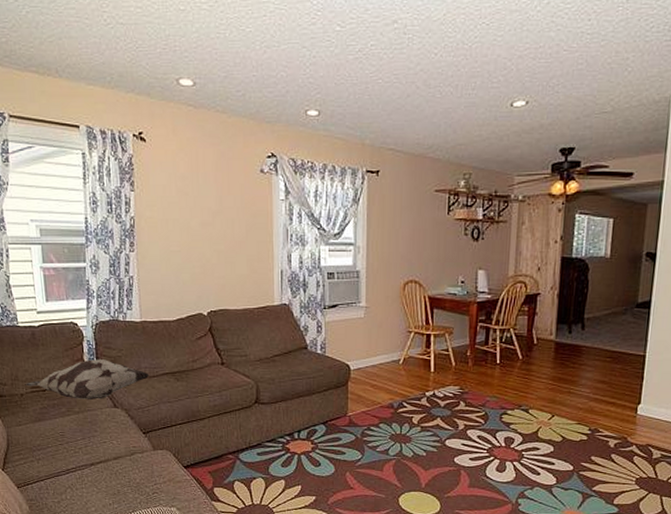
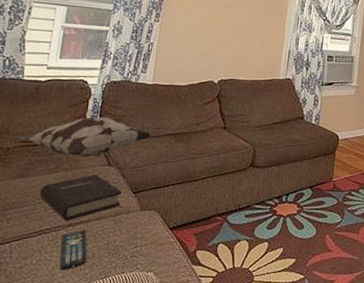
book: none [58,416,133,460] -> present [39,174,122,220]
remote control: none [87,468,114,505] -> present [59,229,88,271]

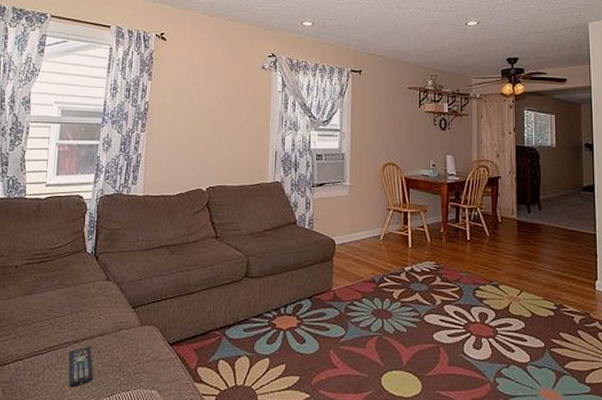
decorative pillow: present [14,117,152,157] -> none [21,231,146,272]
book: present [39,174,122,220] -> none [46,289,121,336]

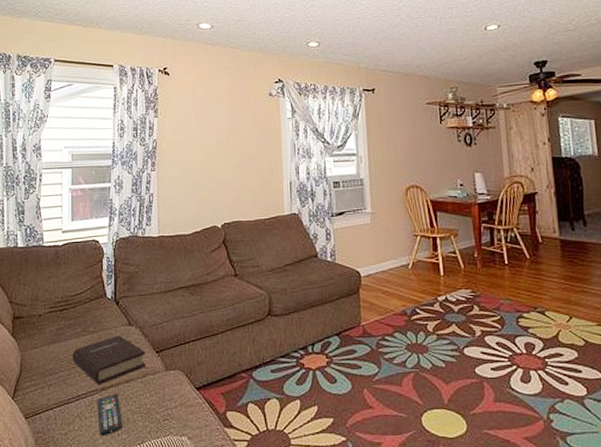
book: none [46,289,121,336] -> present [72,334,145,384]

